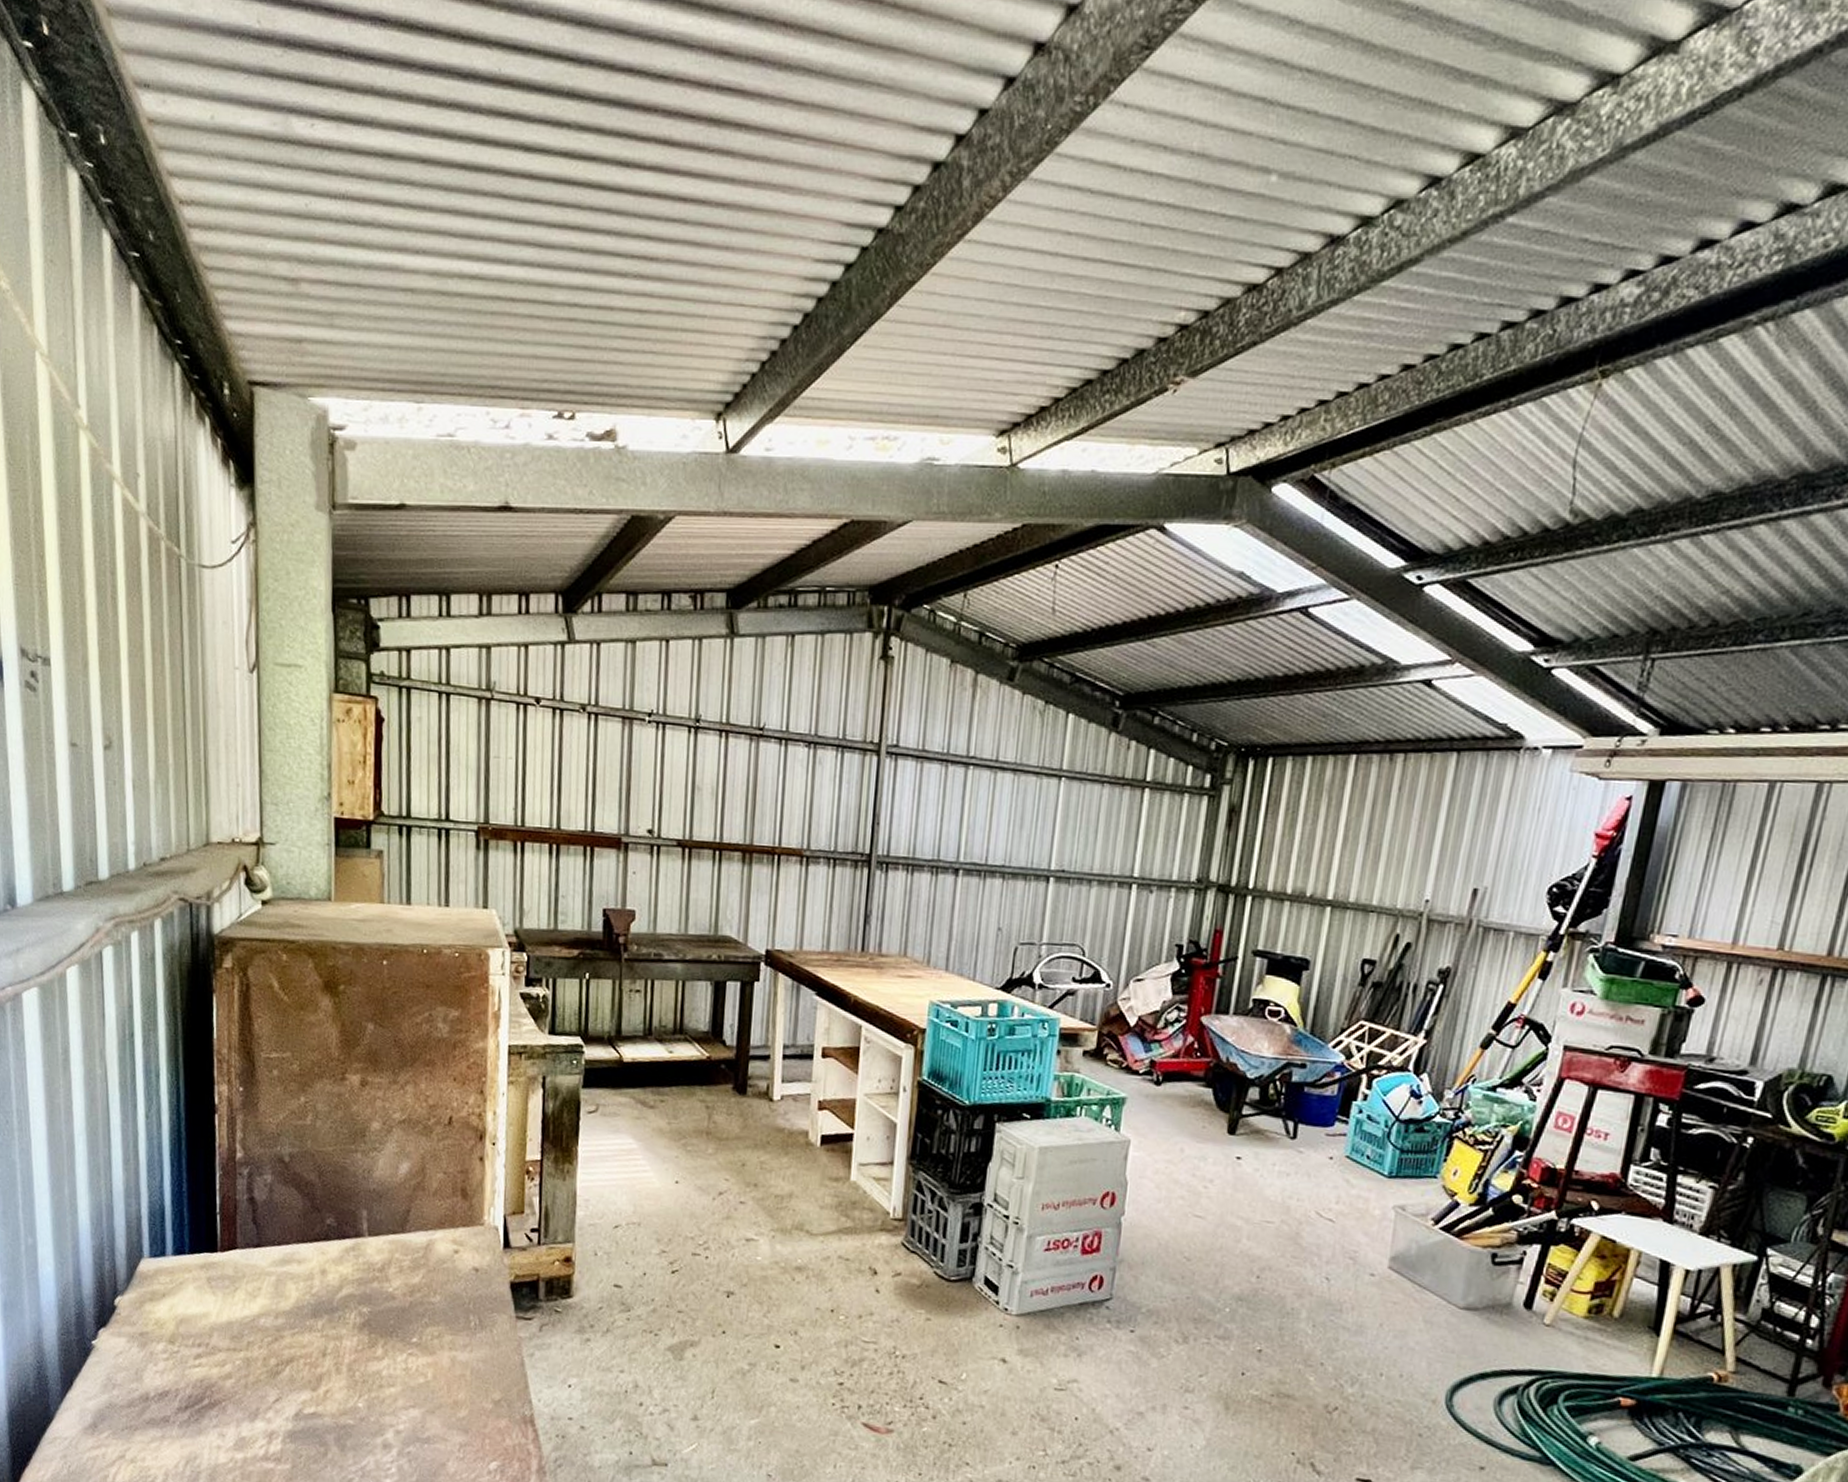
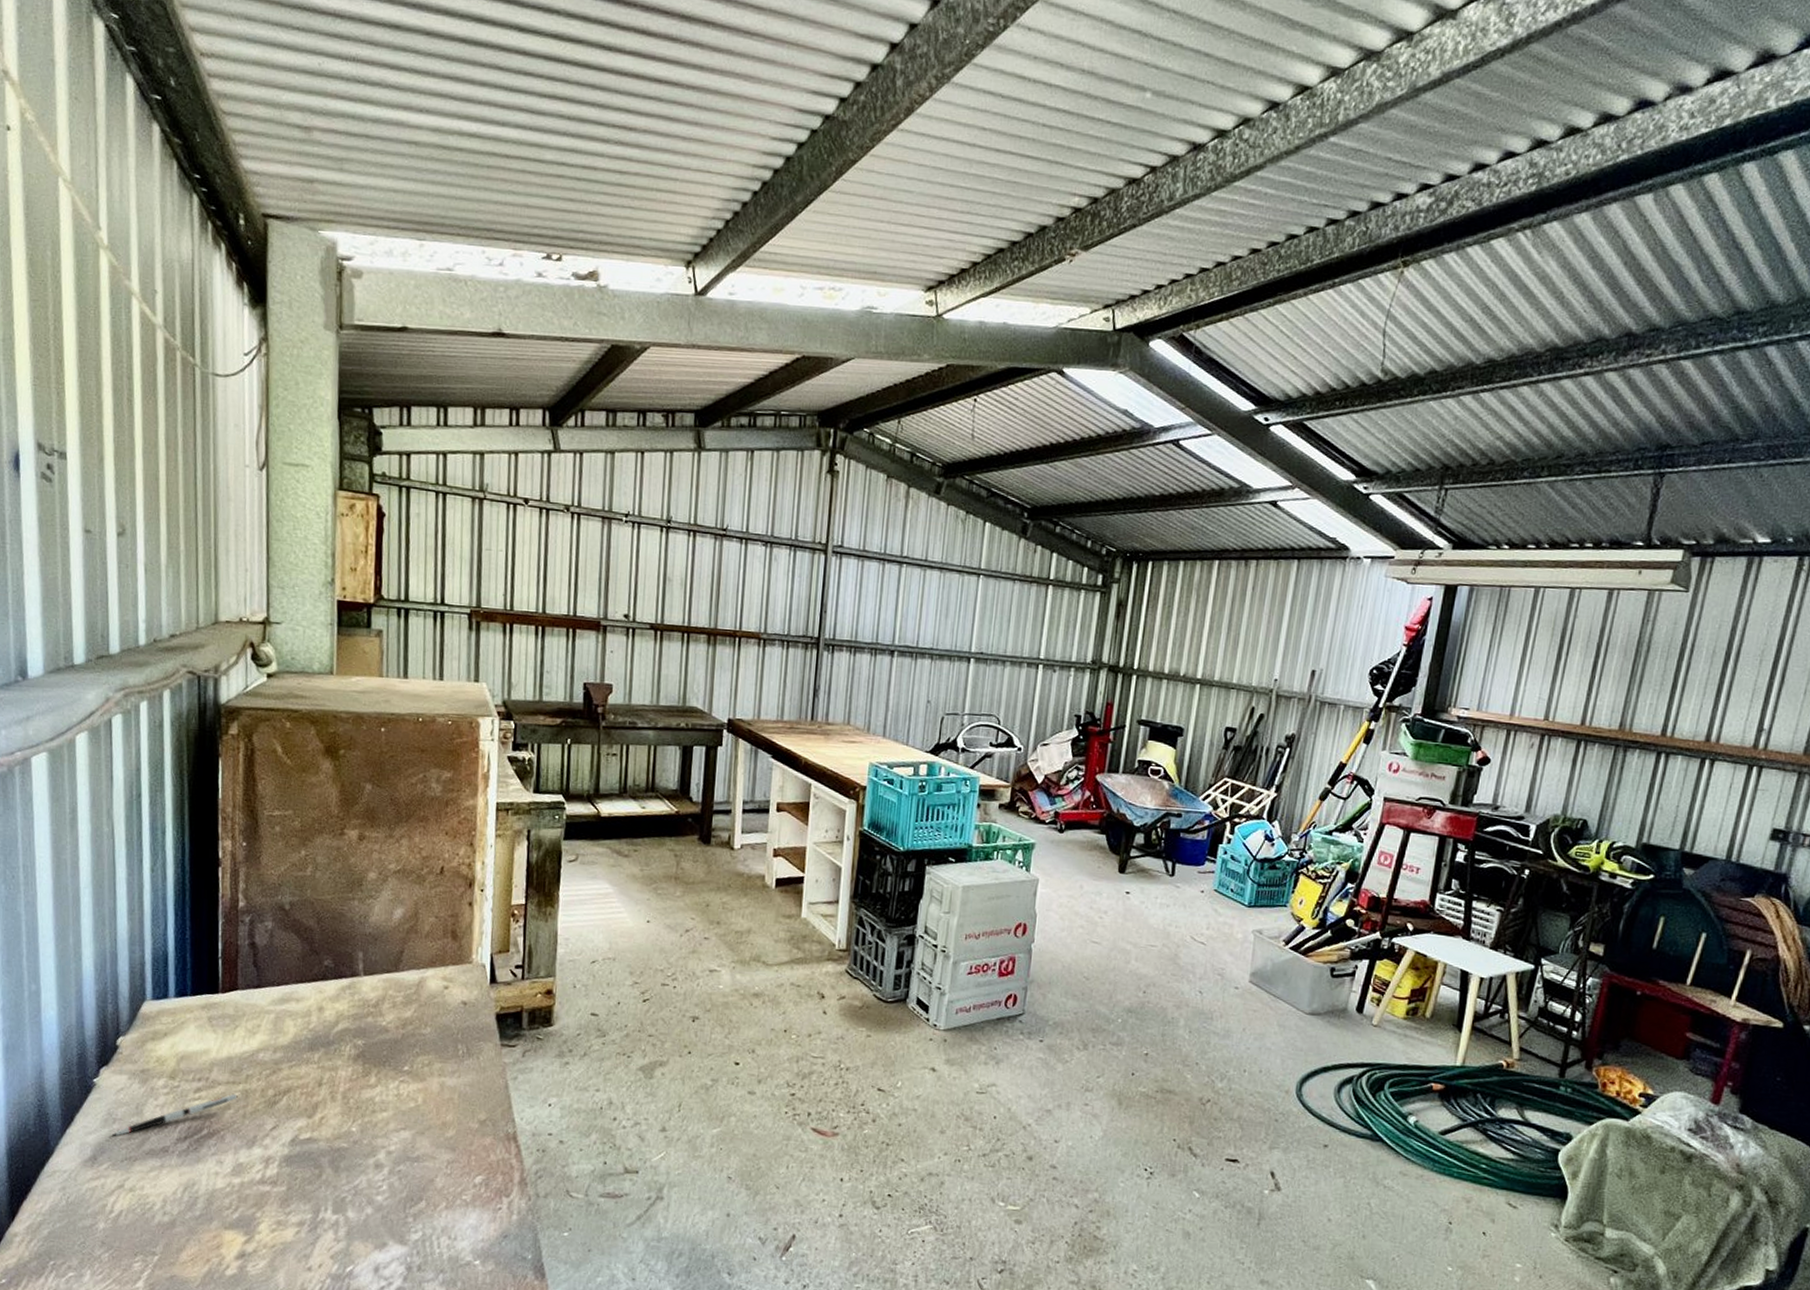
pen: none [112,1361,239,1403] -> present [112,1093,238,1136]

